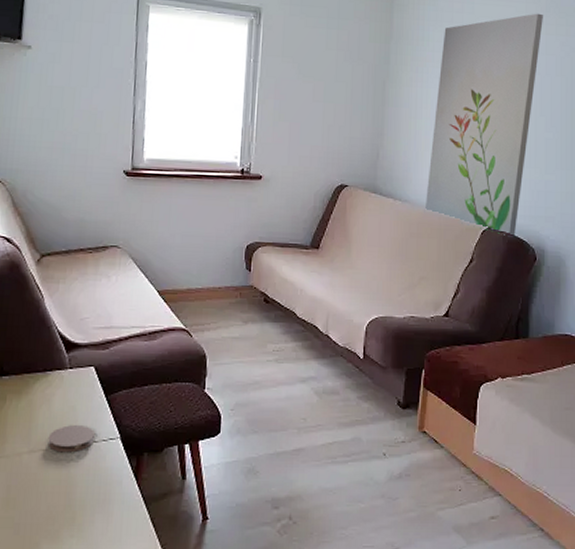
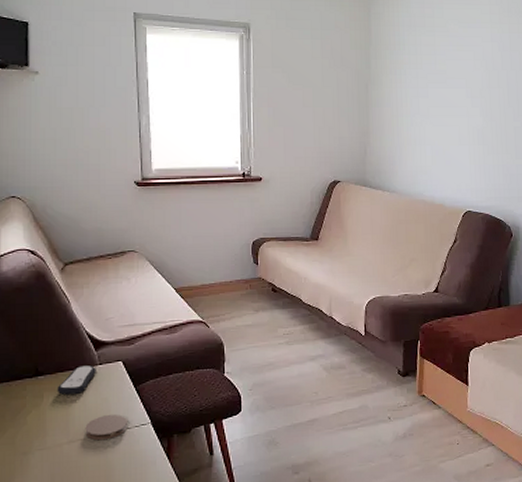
remote control: none [21,368,66,399] -> present [57,365,96,395]
wall art: present [424,13,543,237] -> none [410,14,506,217]

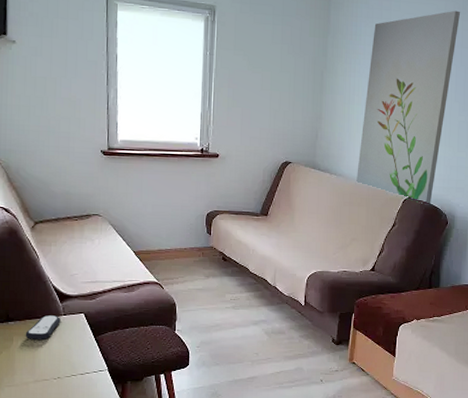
coaster: present [85,415,129,441] -> none [49,360,88,382]
wall art: none [410,14,506,217] -> present [355,10,460,205]

